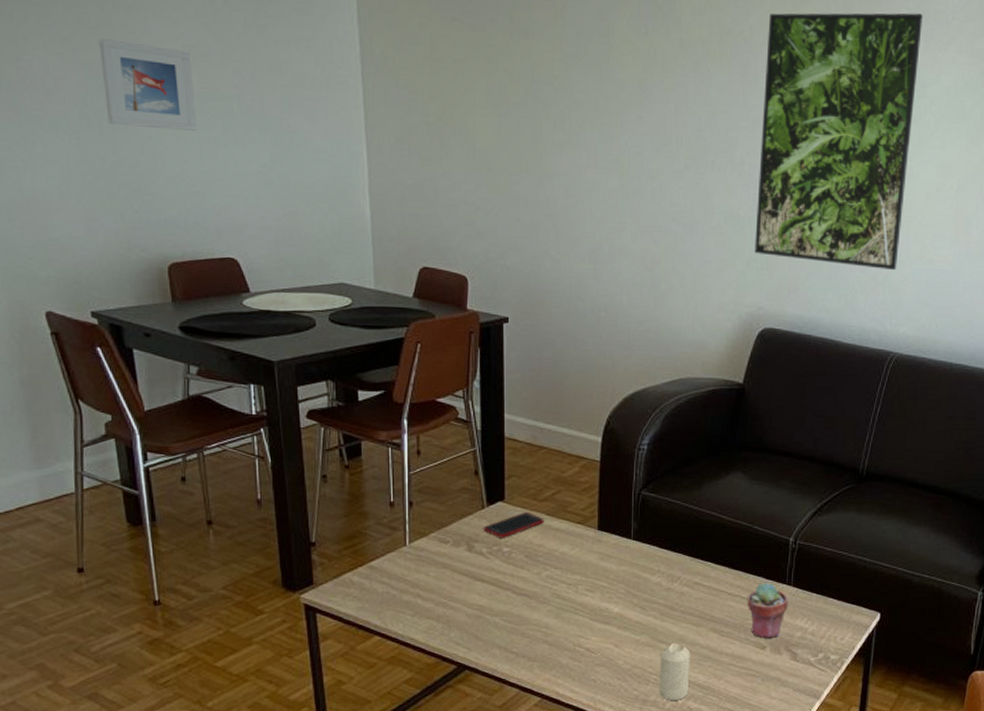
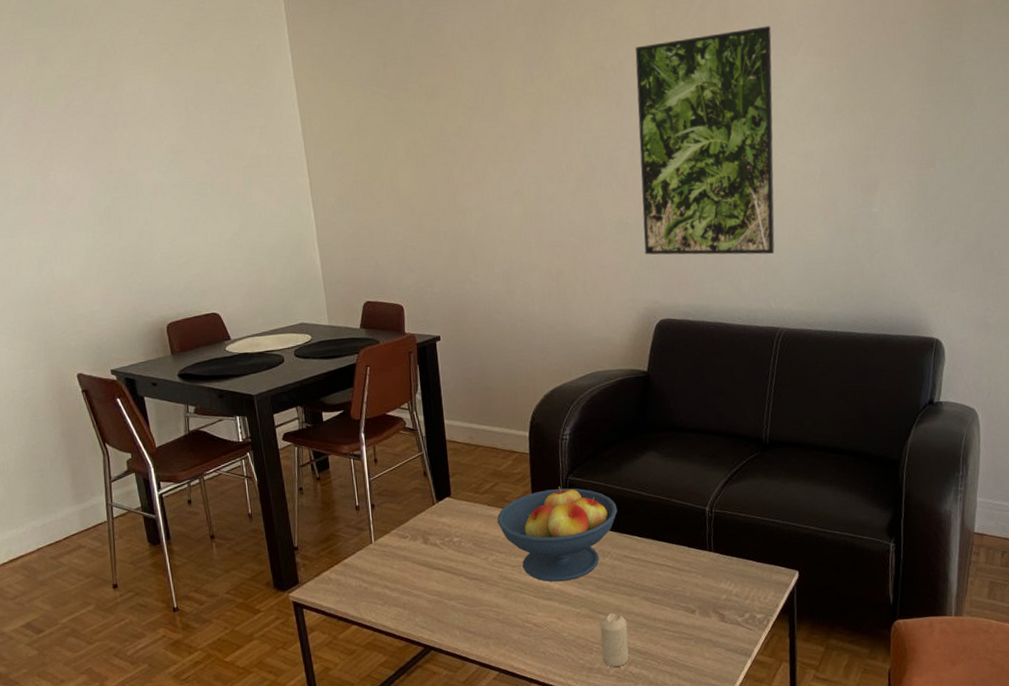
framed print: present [99,39,197,131] -> none [104,150,182,218]
cell phone: present [483,513,545,538] -> none [435,505,487,530]
fruit bowl: none [555,501,693,605] -> present [497,486,618,582]
potted succulent: present [747,583,789,639] -> none [672,551,712,603]

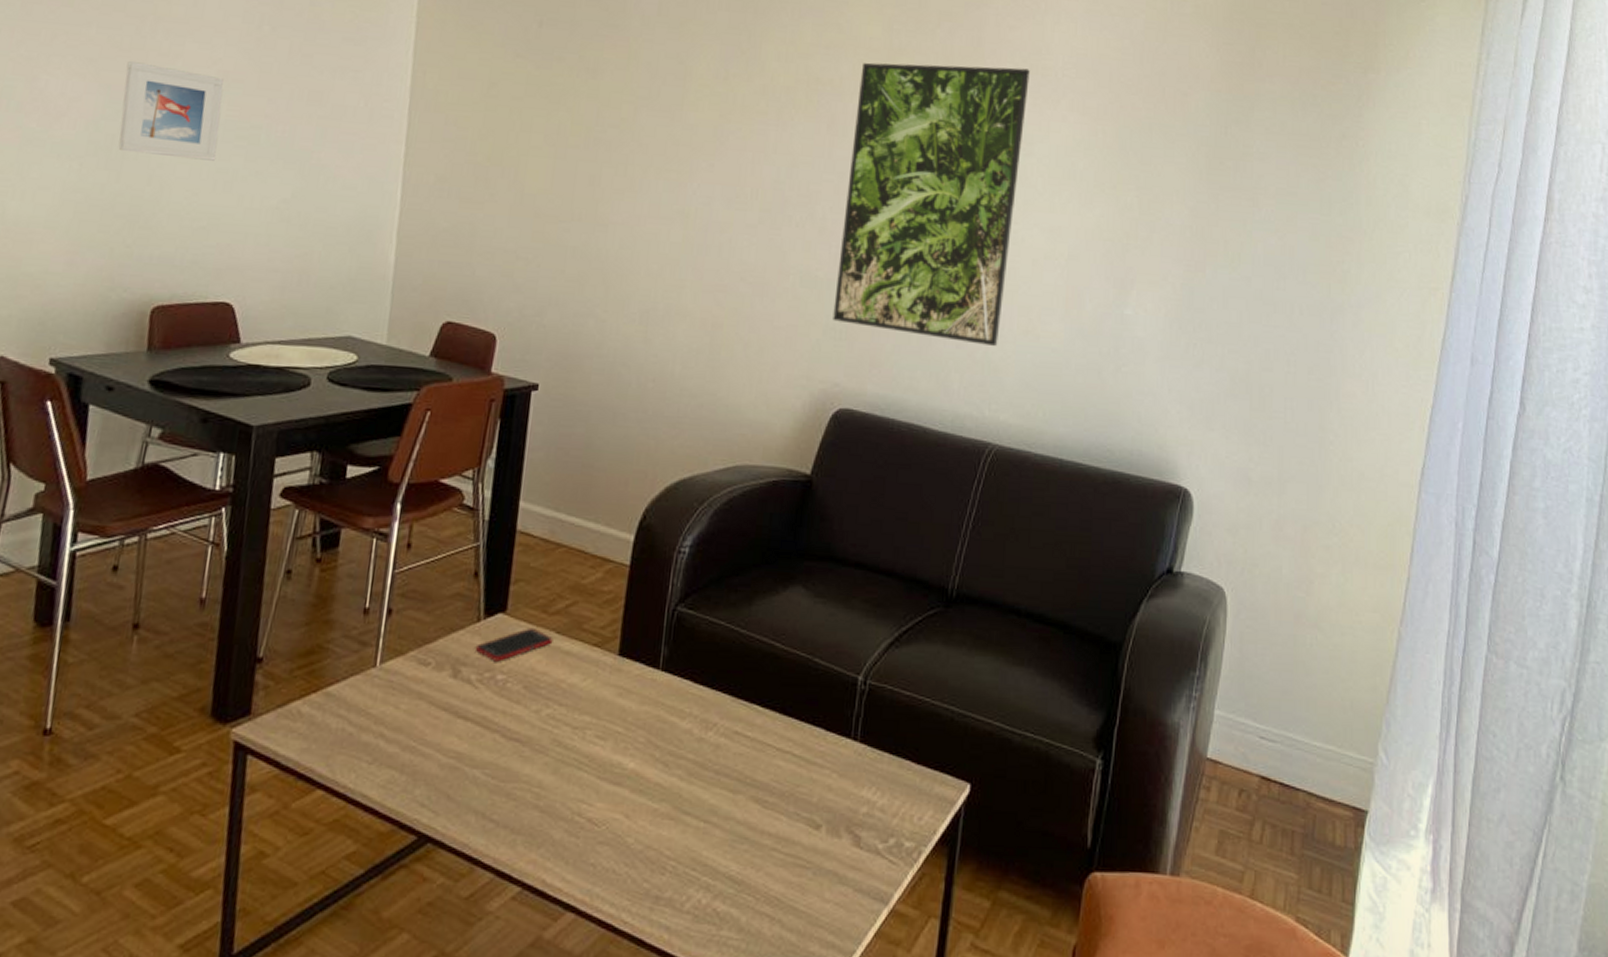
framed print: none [104,150,182,218] -> present [118,61,224,161]
cell phone: none [435,505,487,530] -> present [475,629,553,662]
fruit bowl: present [497,486,618,582] -> none [564,619,738,760]
candle: present [600,612,629,667] -> none [677,815,723,899]

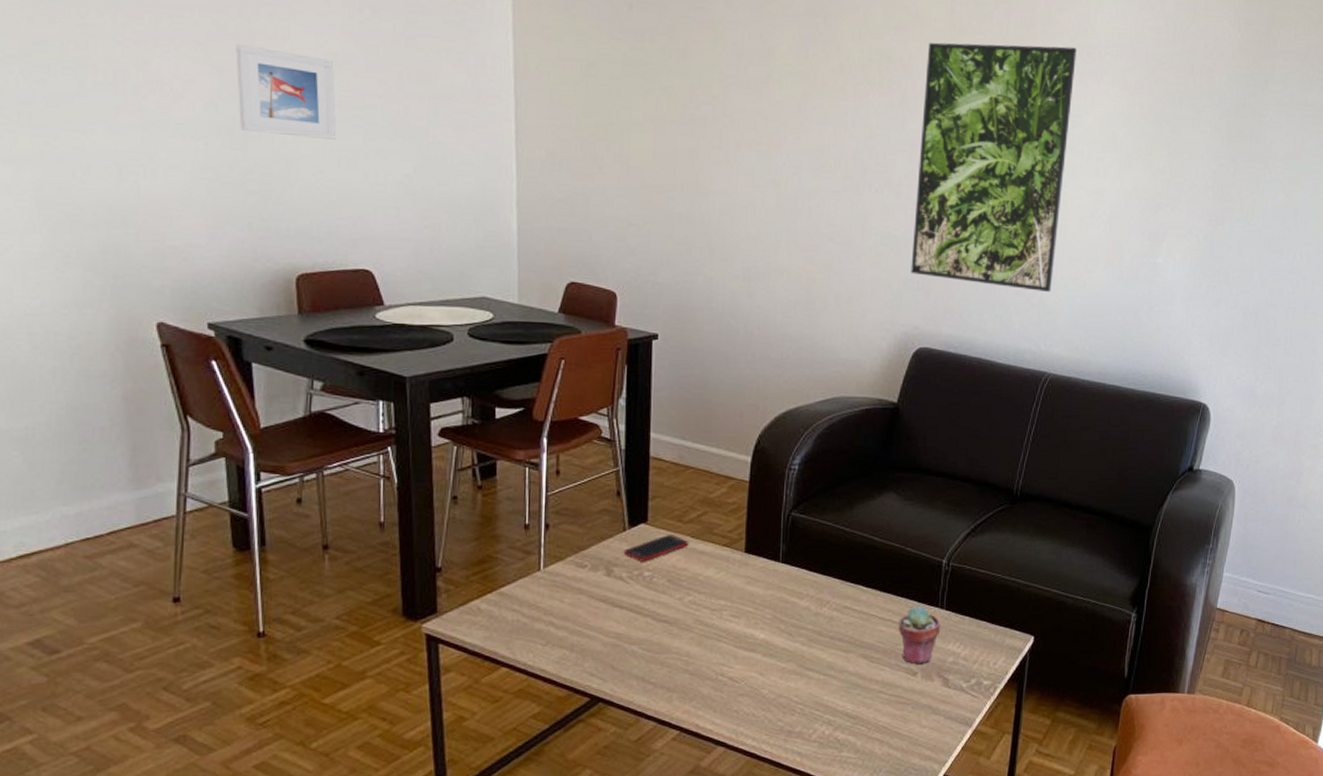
potted succulent: none [799,736,854,815] -> present [898,607,941,664]

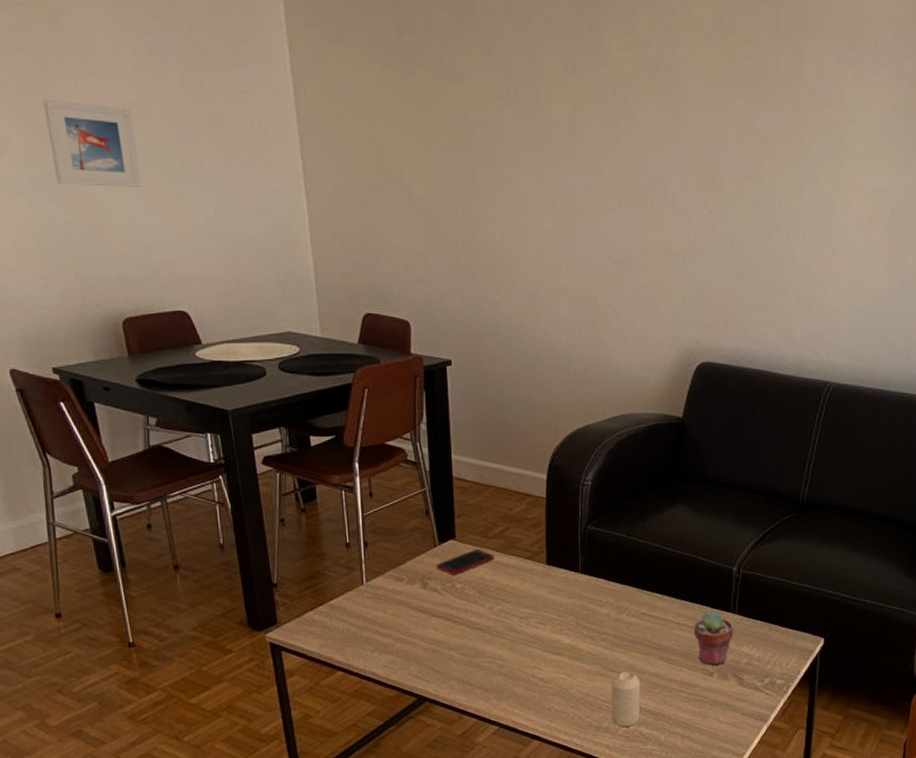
candle: none [805,670,839,731] -> present [611,671,641,727]
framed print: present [911,42,1077,292] -> none [689,38,851,300]

